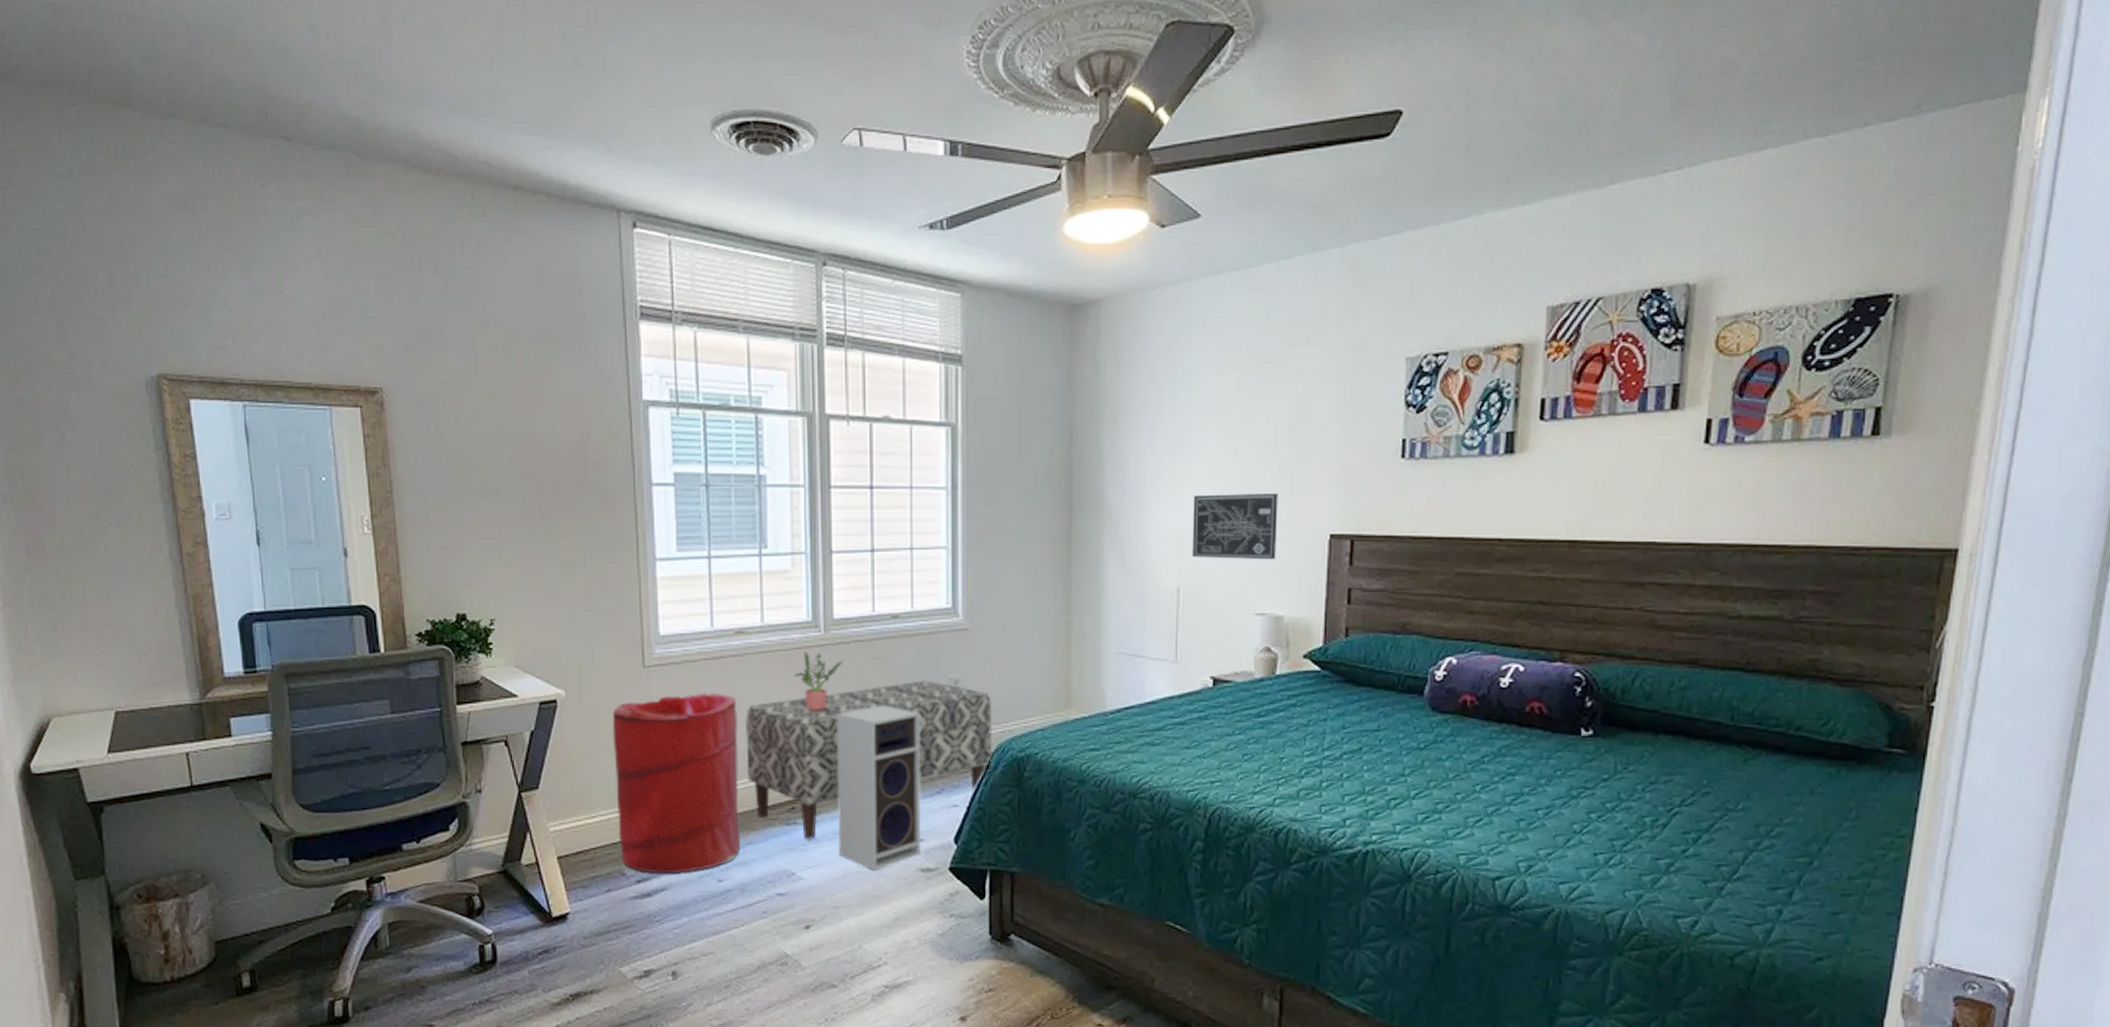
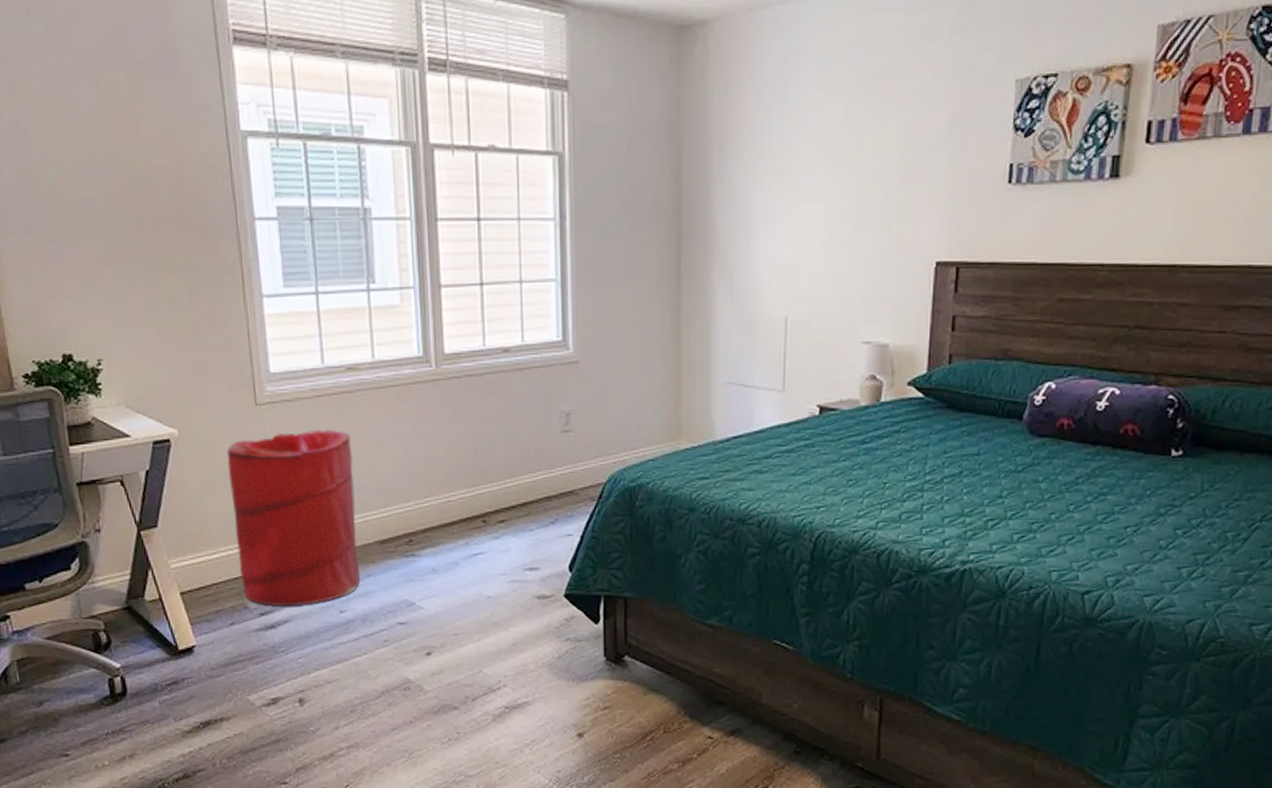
bench: present [746,679,992,839] -> none [360,413,605,570]
potted plant: present [793,652,844,711] -> none [406,387,456,446]
speaker: present [837,705,920,872] -> none [451,438,536,600]
wall art: present [1192,494,1278,560] -> none [800,221,886,289]

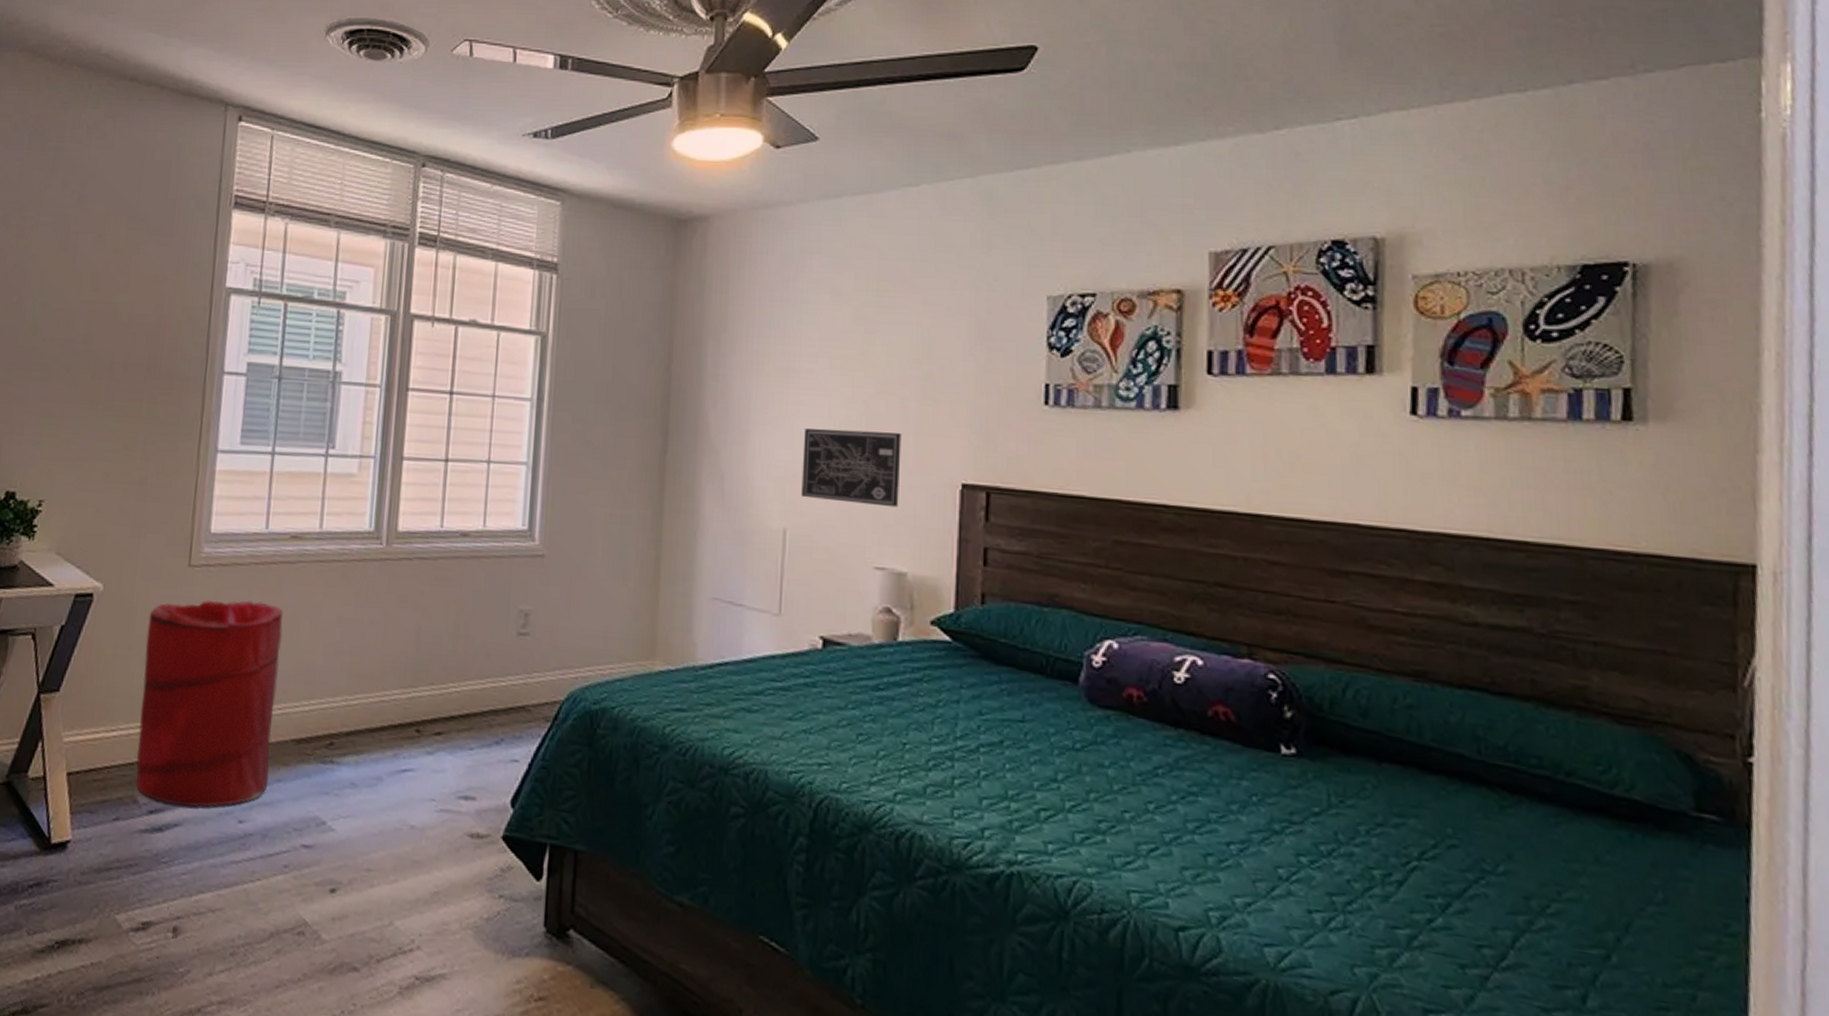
wall art: none [800,221,886,289] -> present [801,428,901,508]

